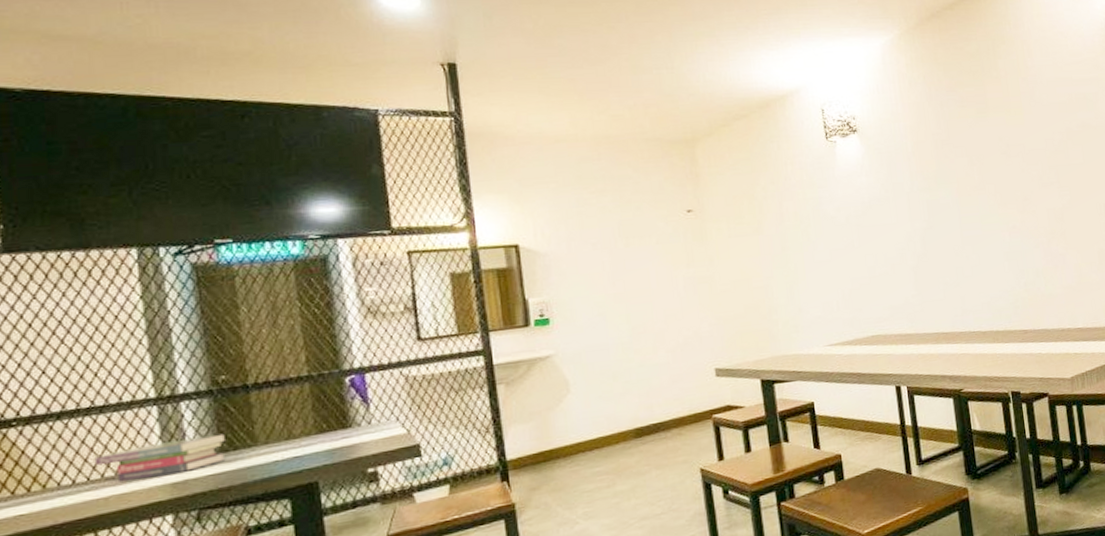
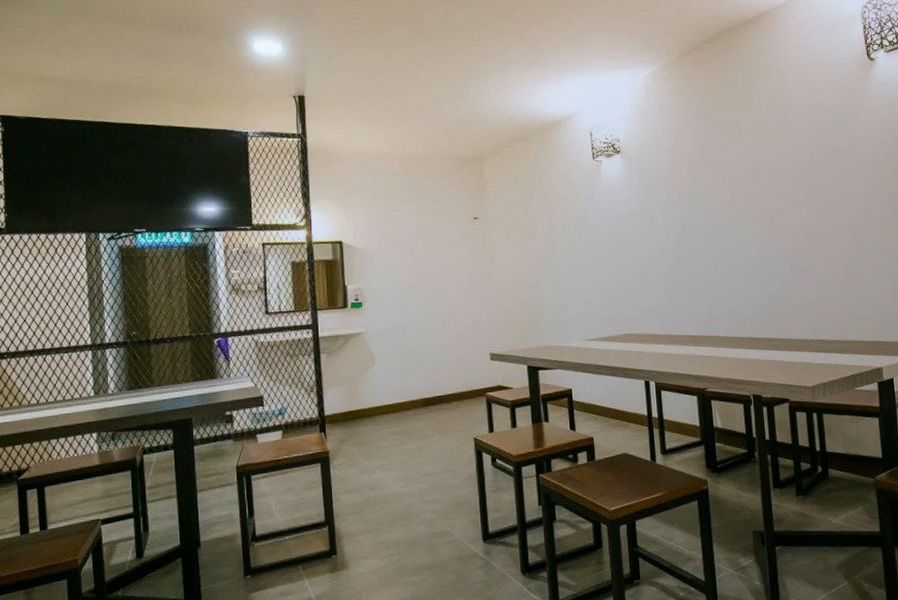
books: present [94,433,225,482] -> none [51,375,133,405]

